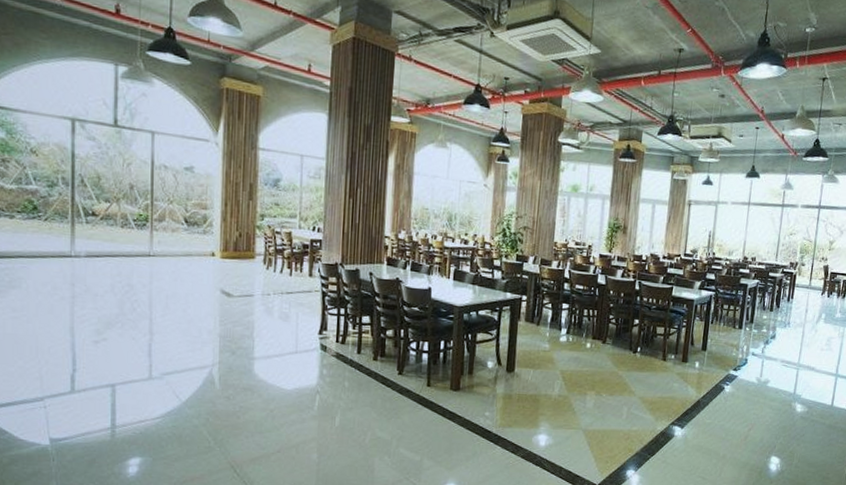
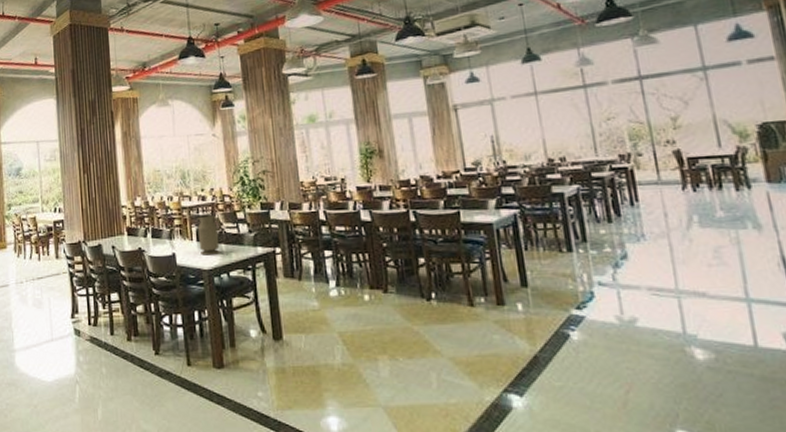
water jug: none [455,257,478,294] -> present [196,215,221,256]

